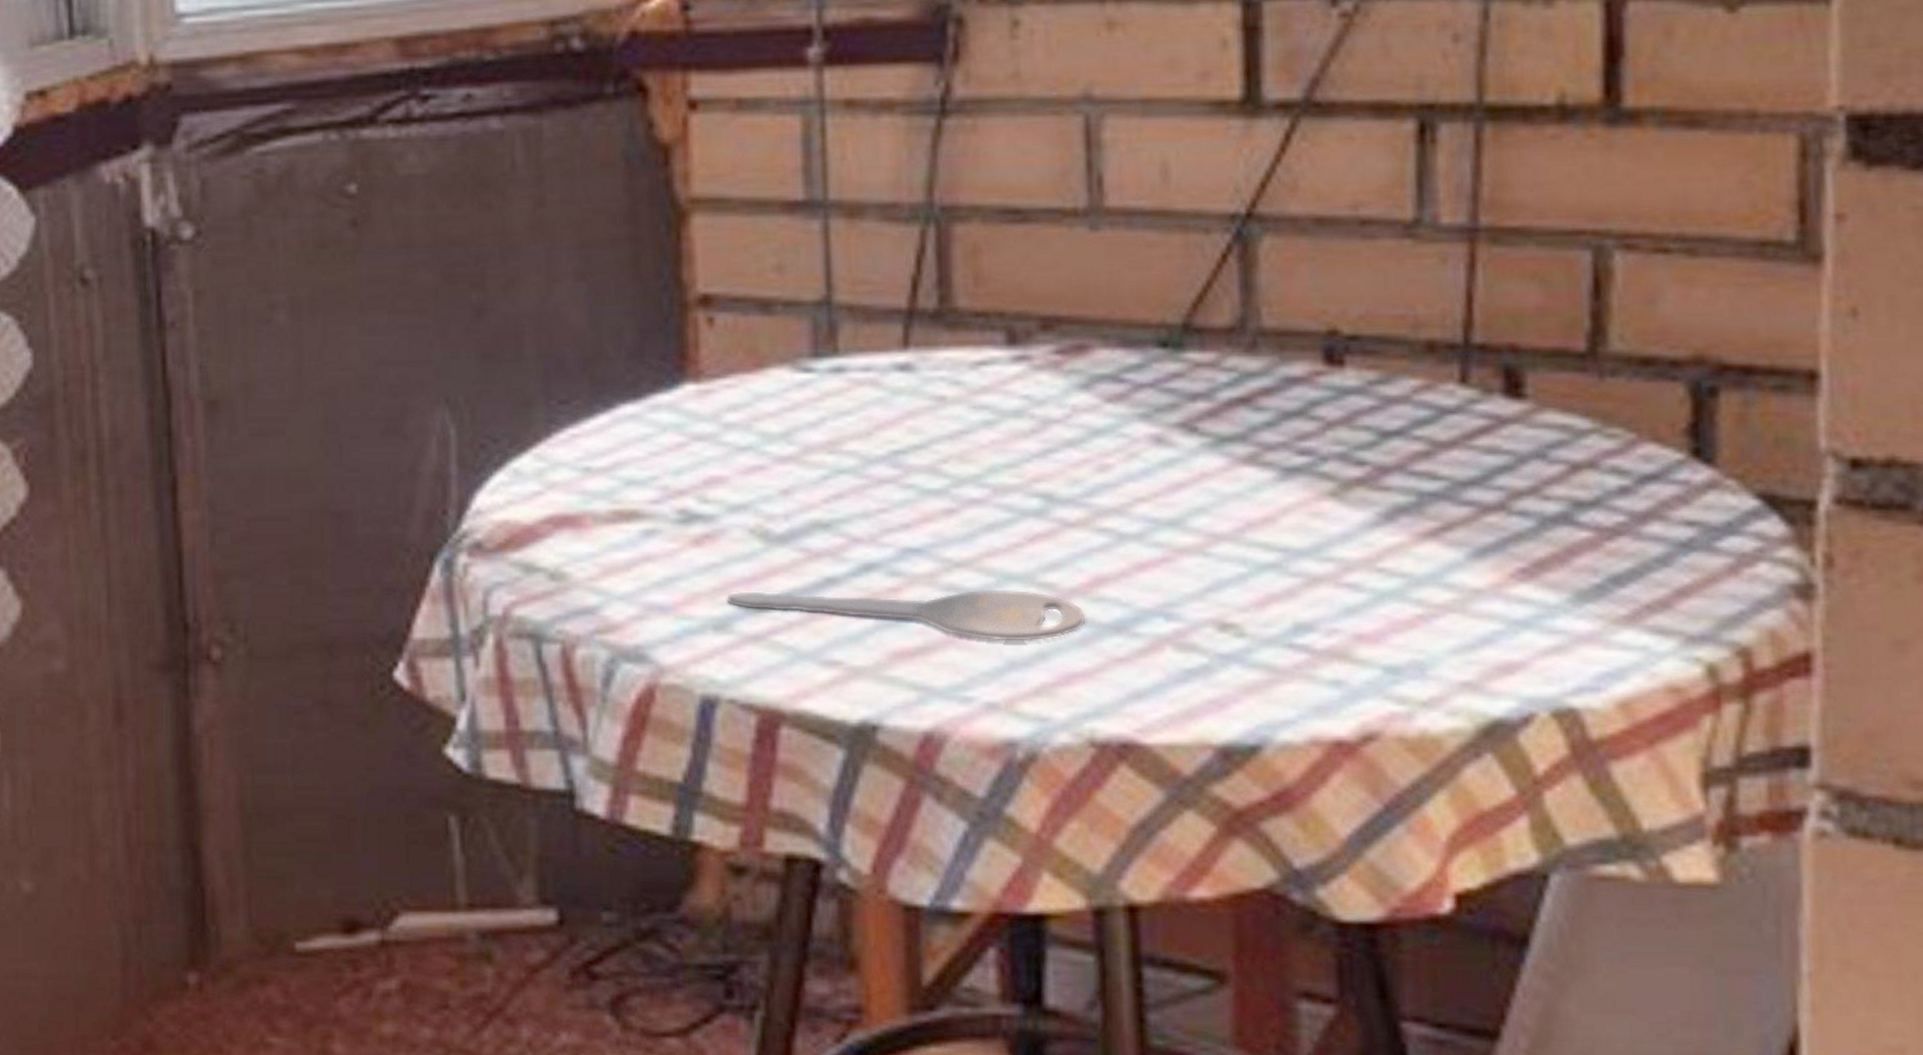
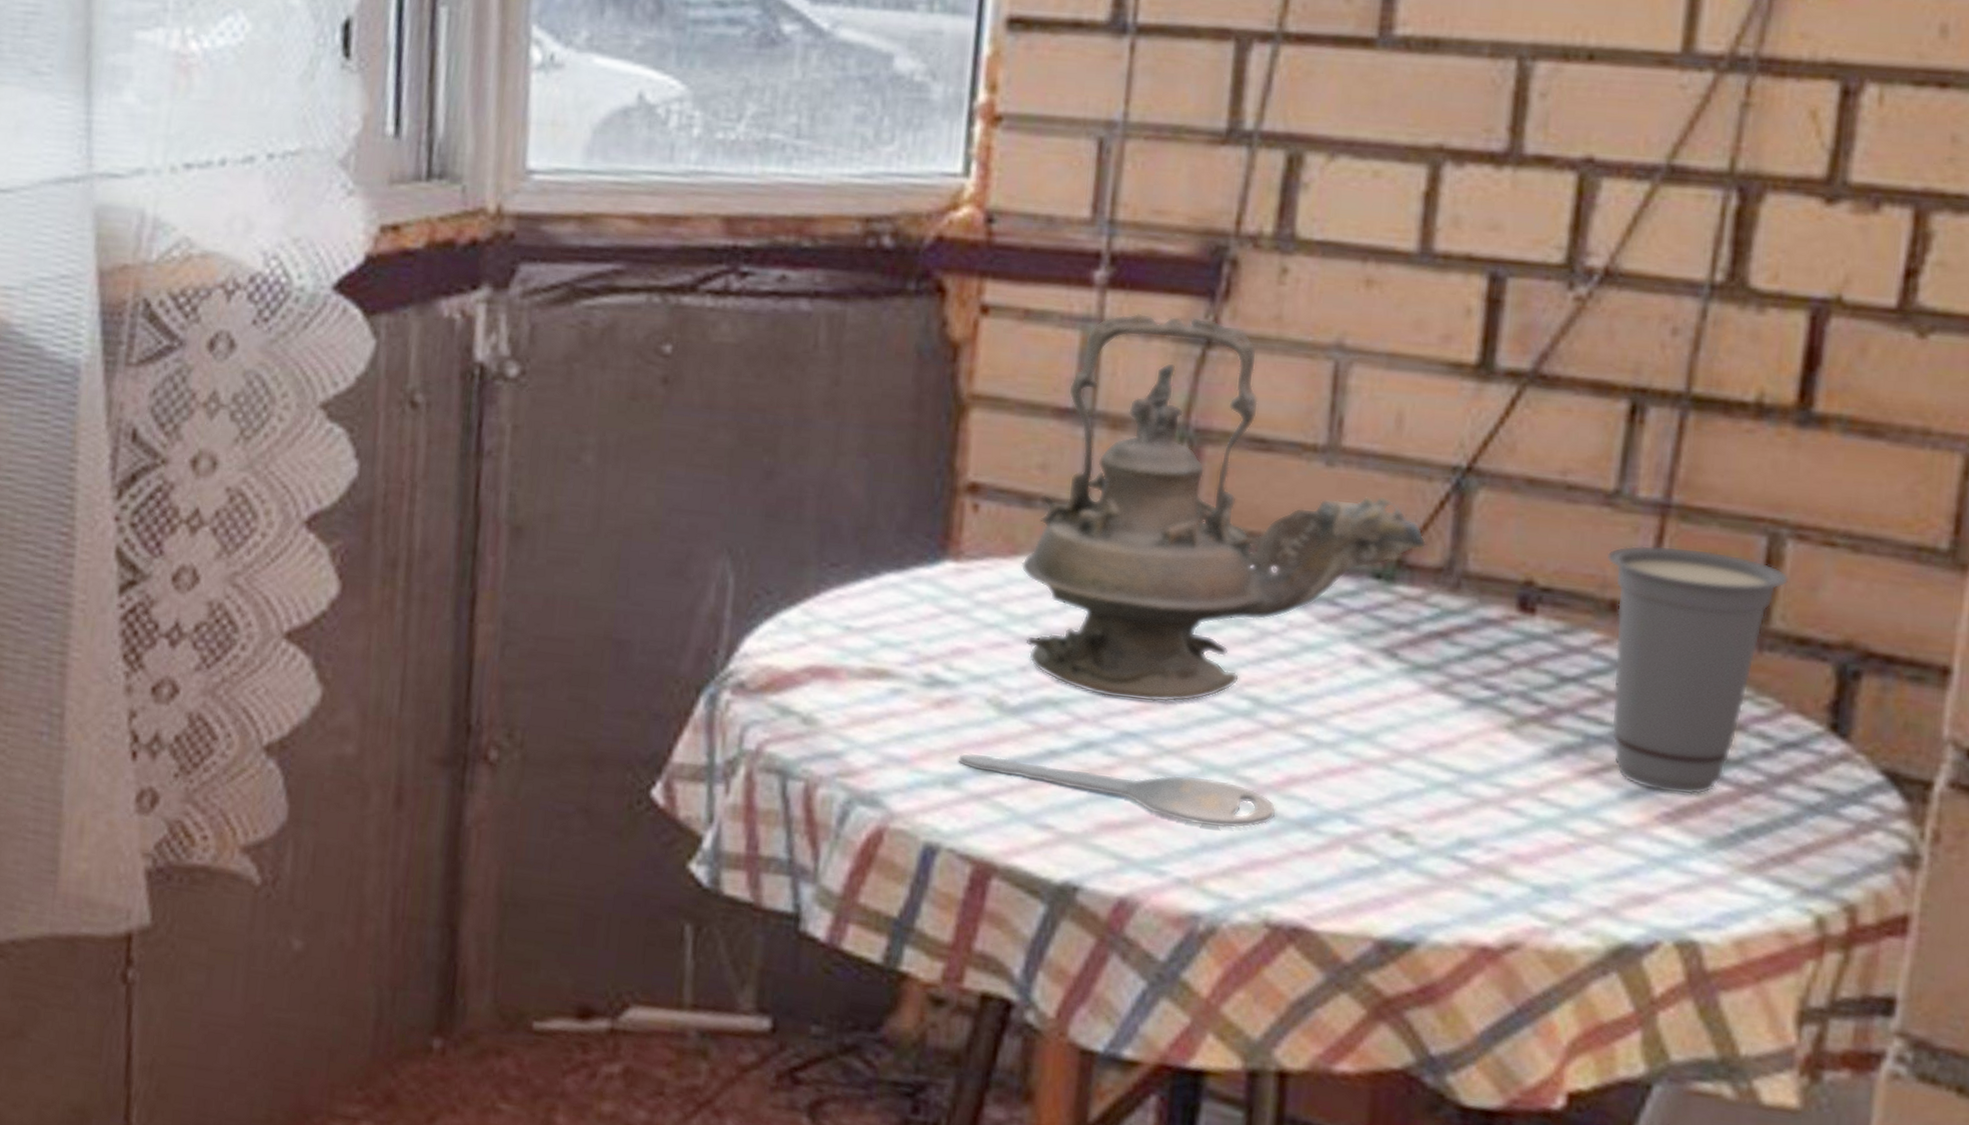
teapot: none [768,85,1212,513] -> present [1020,313,1426,703]
cup: none [1415,273,1623,547] -> present [1606,545,1790,795]

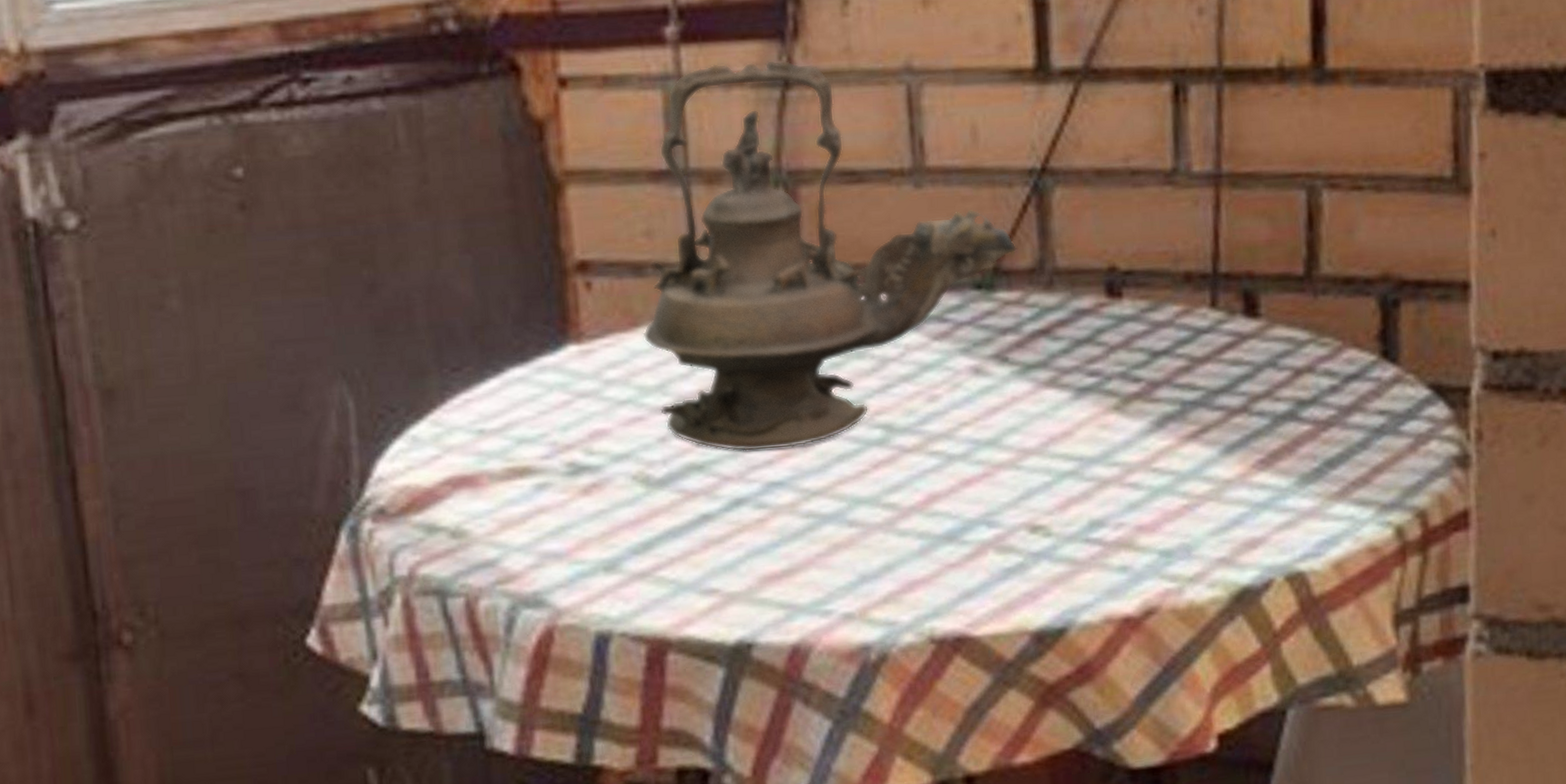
key: present [958,753,1276,828] -> none [614,511,924,559]
cup: present [1606,545,1790,795] -> none [1174,211,1329,442]

